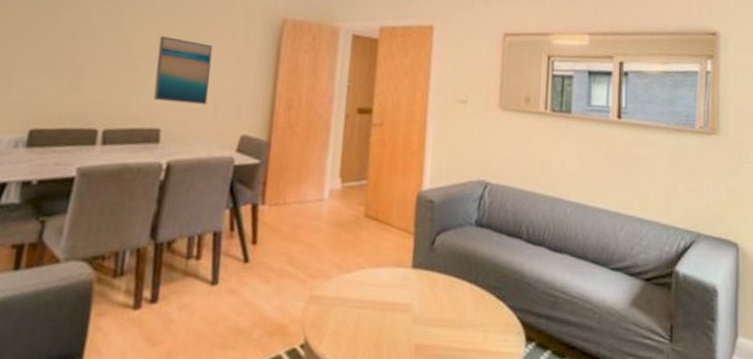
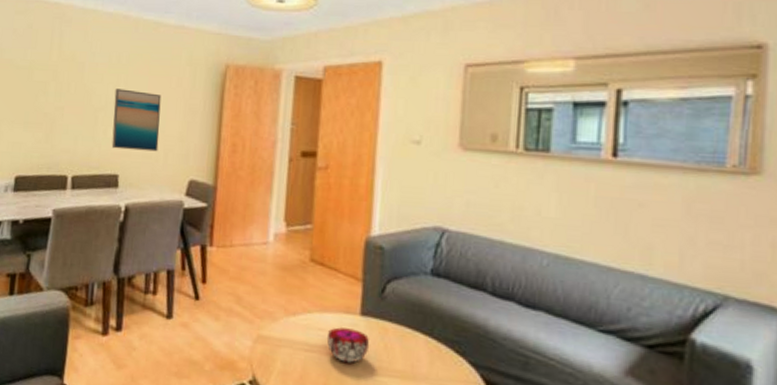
decorative bowl: none [379,281,421,317] -> present [326,327,370,363]

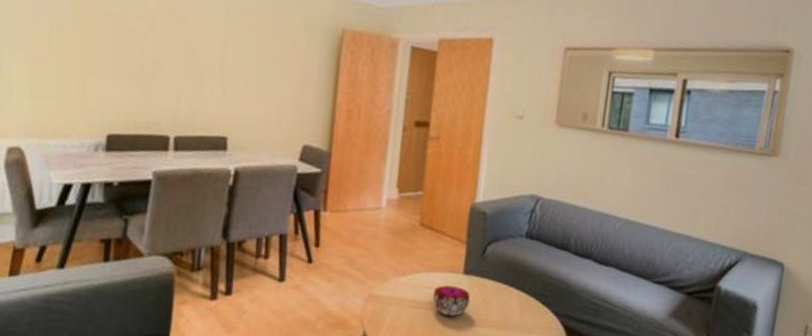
wall art: present [111,88,162,152] -> none [219,45,274,115]

